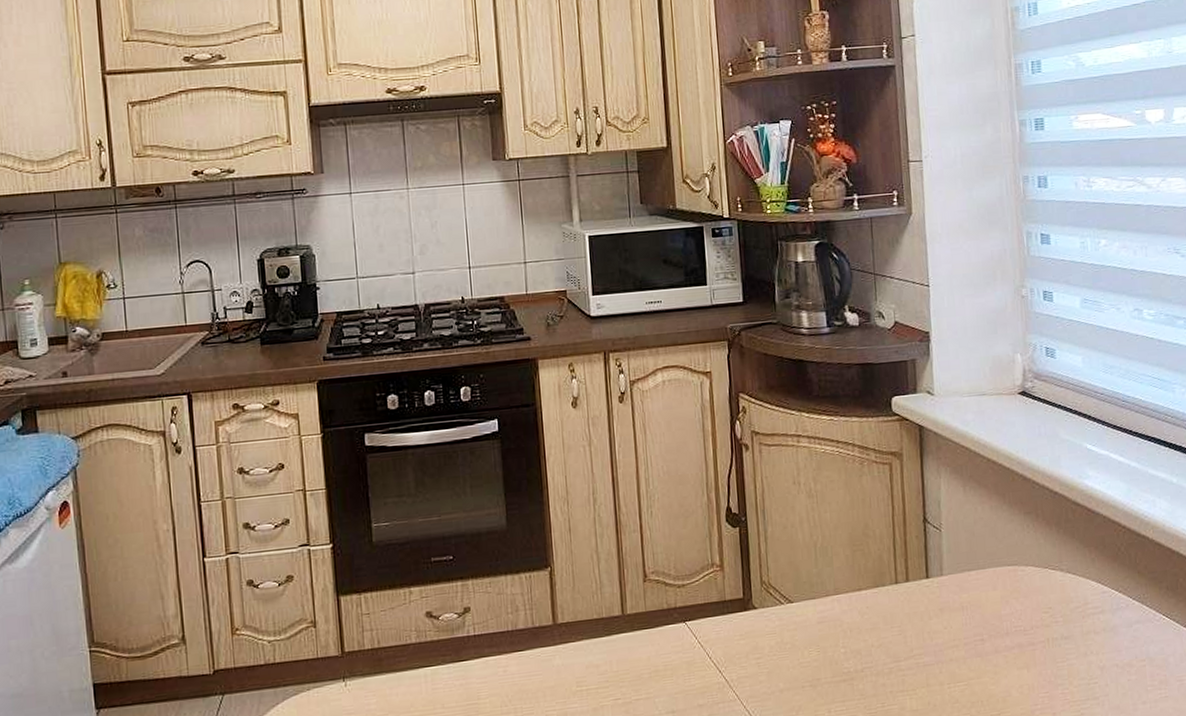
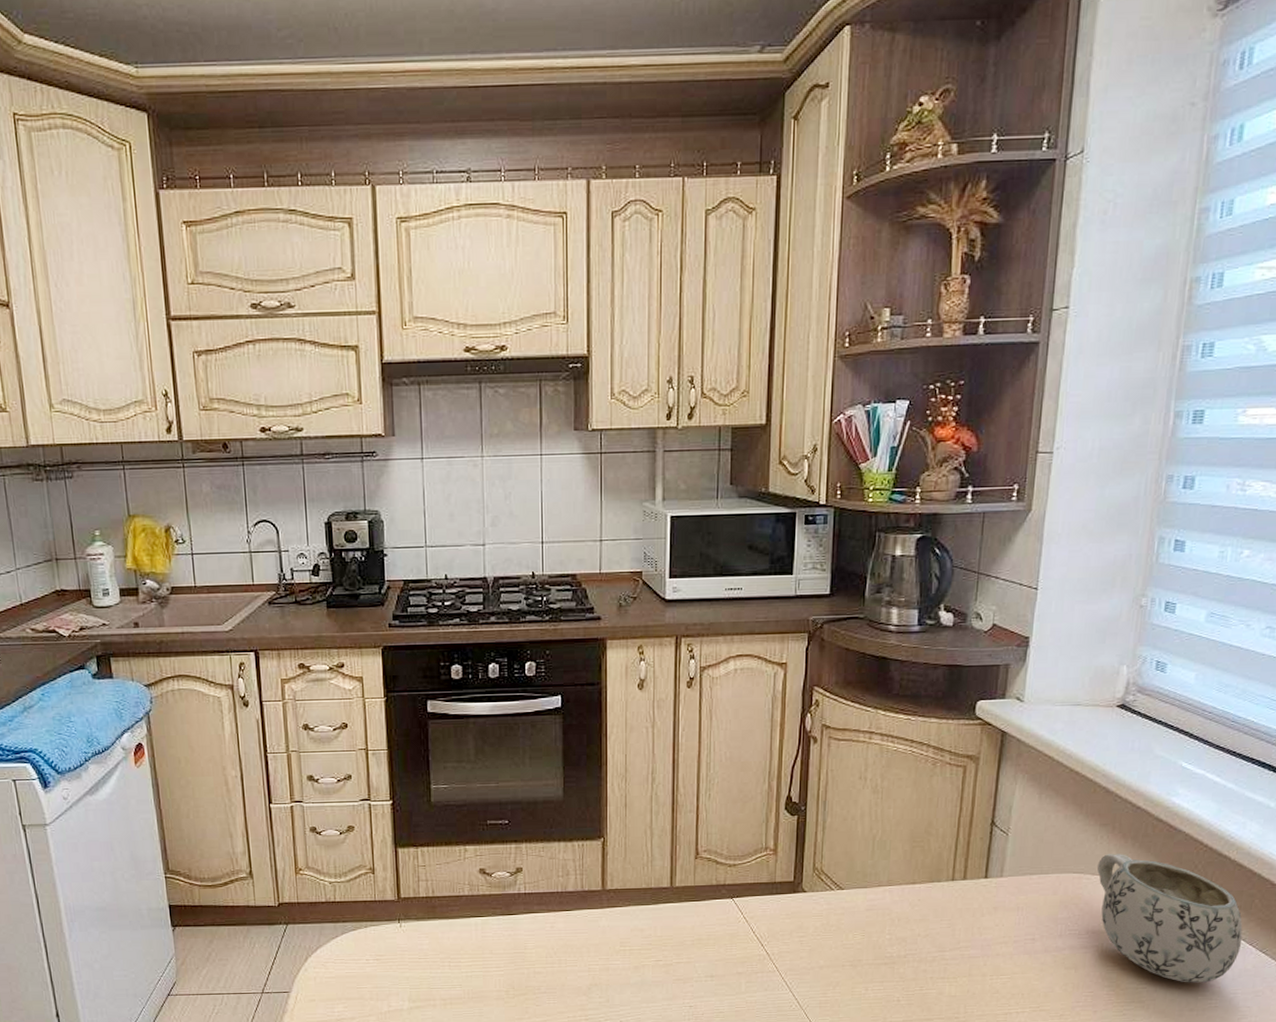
mug: none [1028,541,1176,674] -> present [1097,854,1243,983]

